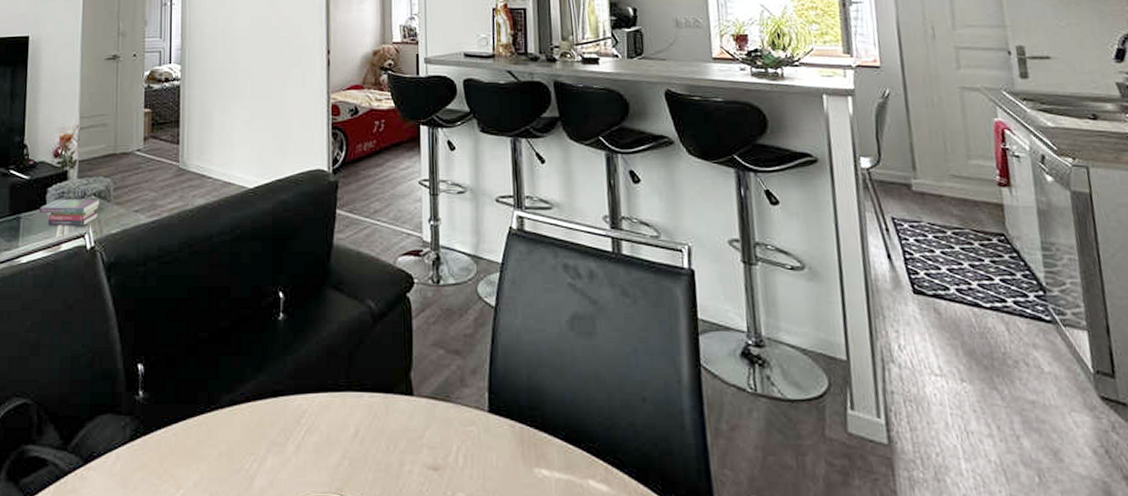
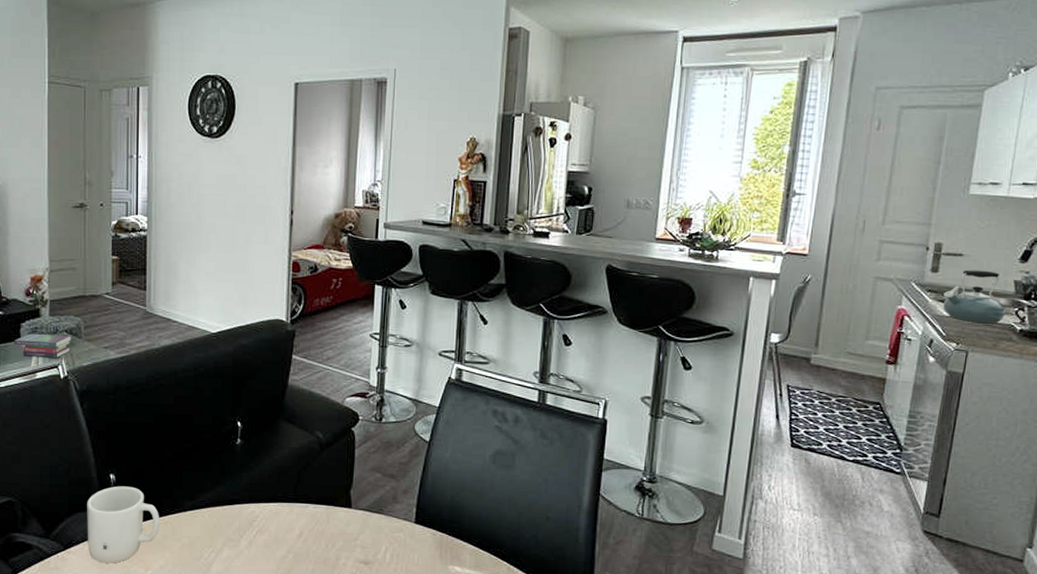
mug: none [110,378,194,482] -> present [87,486,160,564]
kettle: none [1041,73,1118,134] -> present [942,270,1006,324]

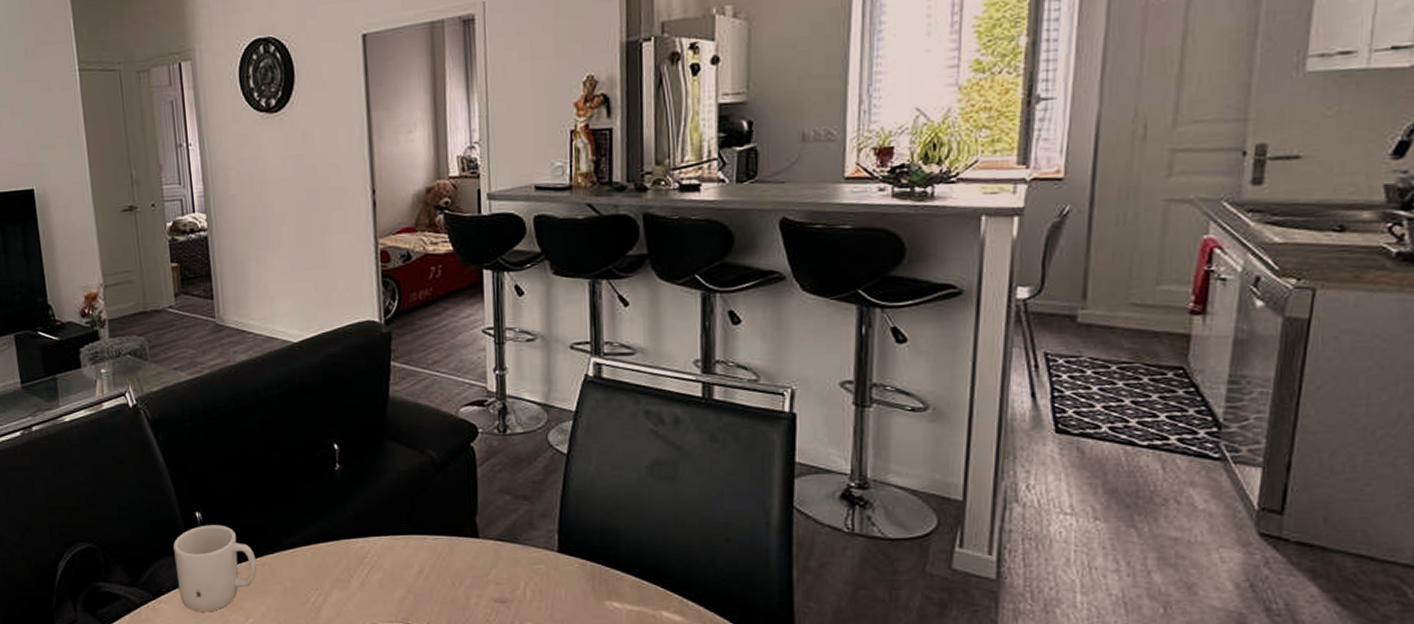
books: present [14,333,71,359] -> none [74,358,136,386]
kettle: present [942,270,1006,324] -> none [1272,174,1372,249]

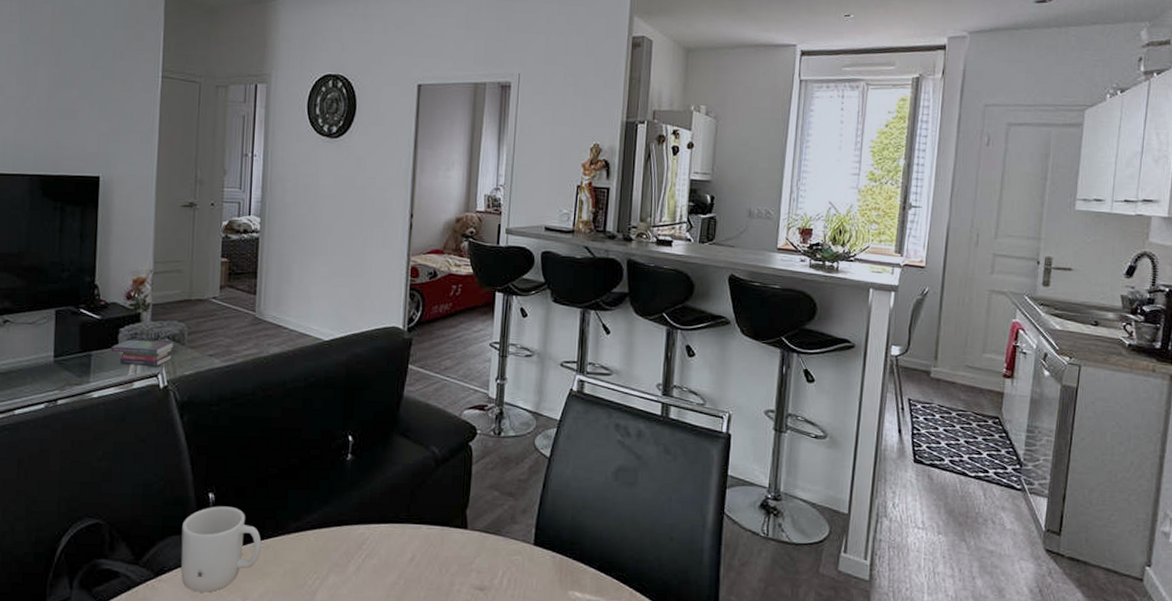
books: none [74,358,136,386] -> present [110,339,174,367]

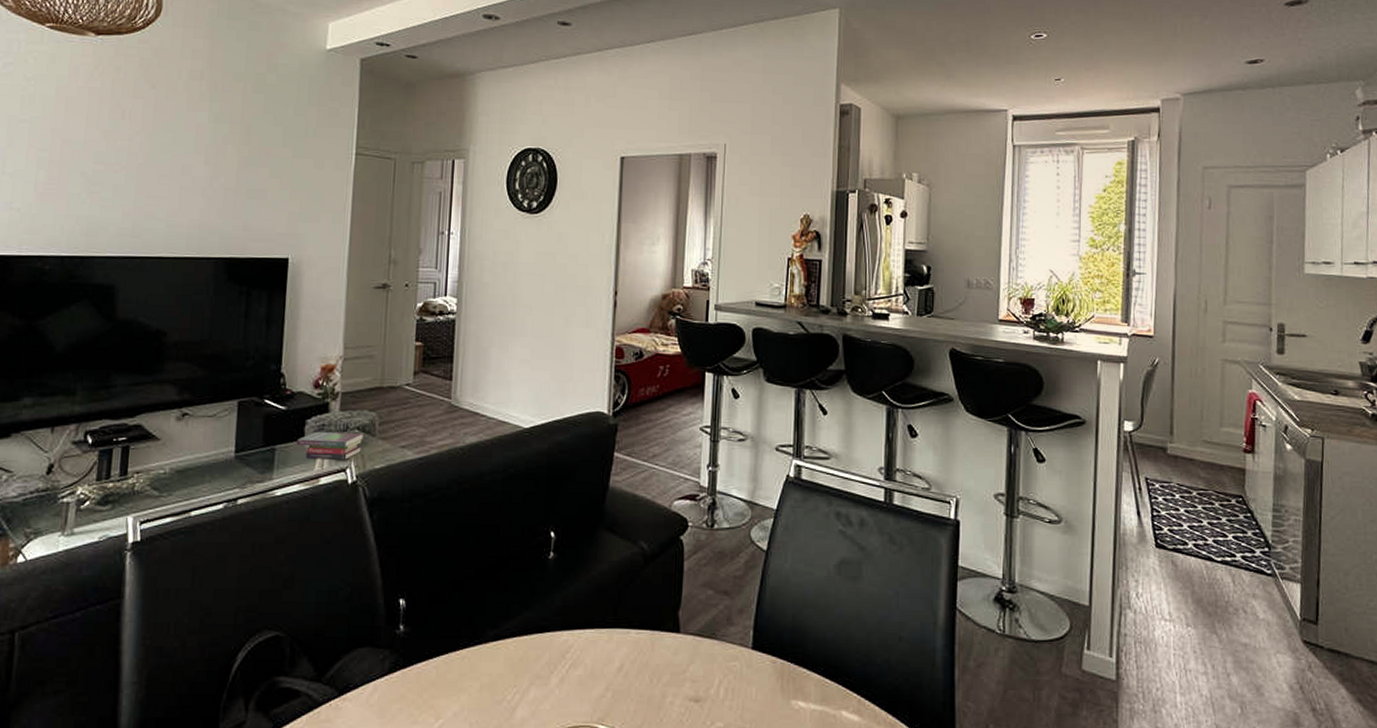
mug: present [180,506,262,593] -> none [367,613,457,712]

